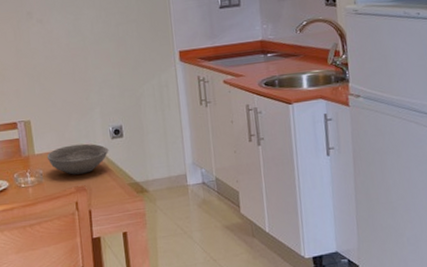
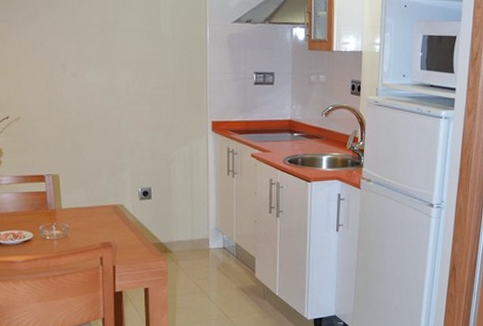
bowl: present [46,143,109,175] -> none [74,202,137,231]

